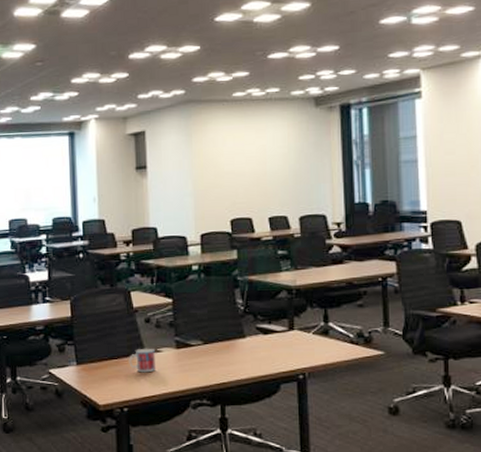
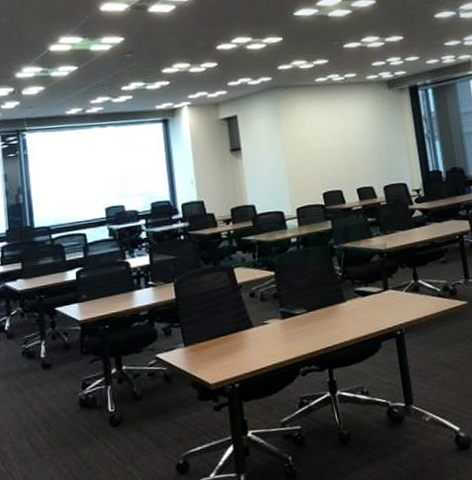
mug: present [129,349,156,373] -> none [236,322,264,347]

